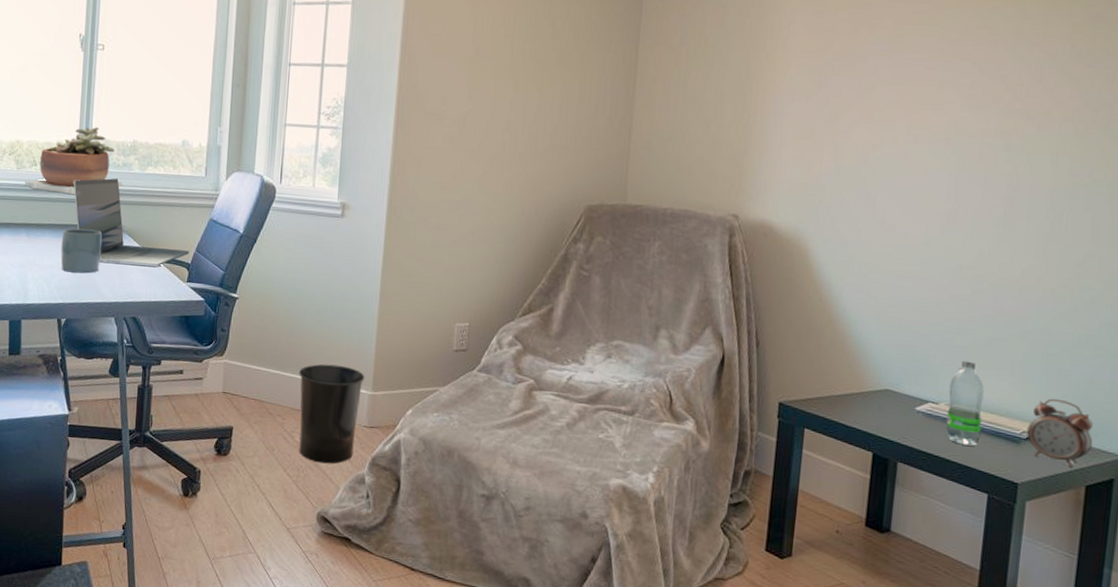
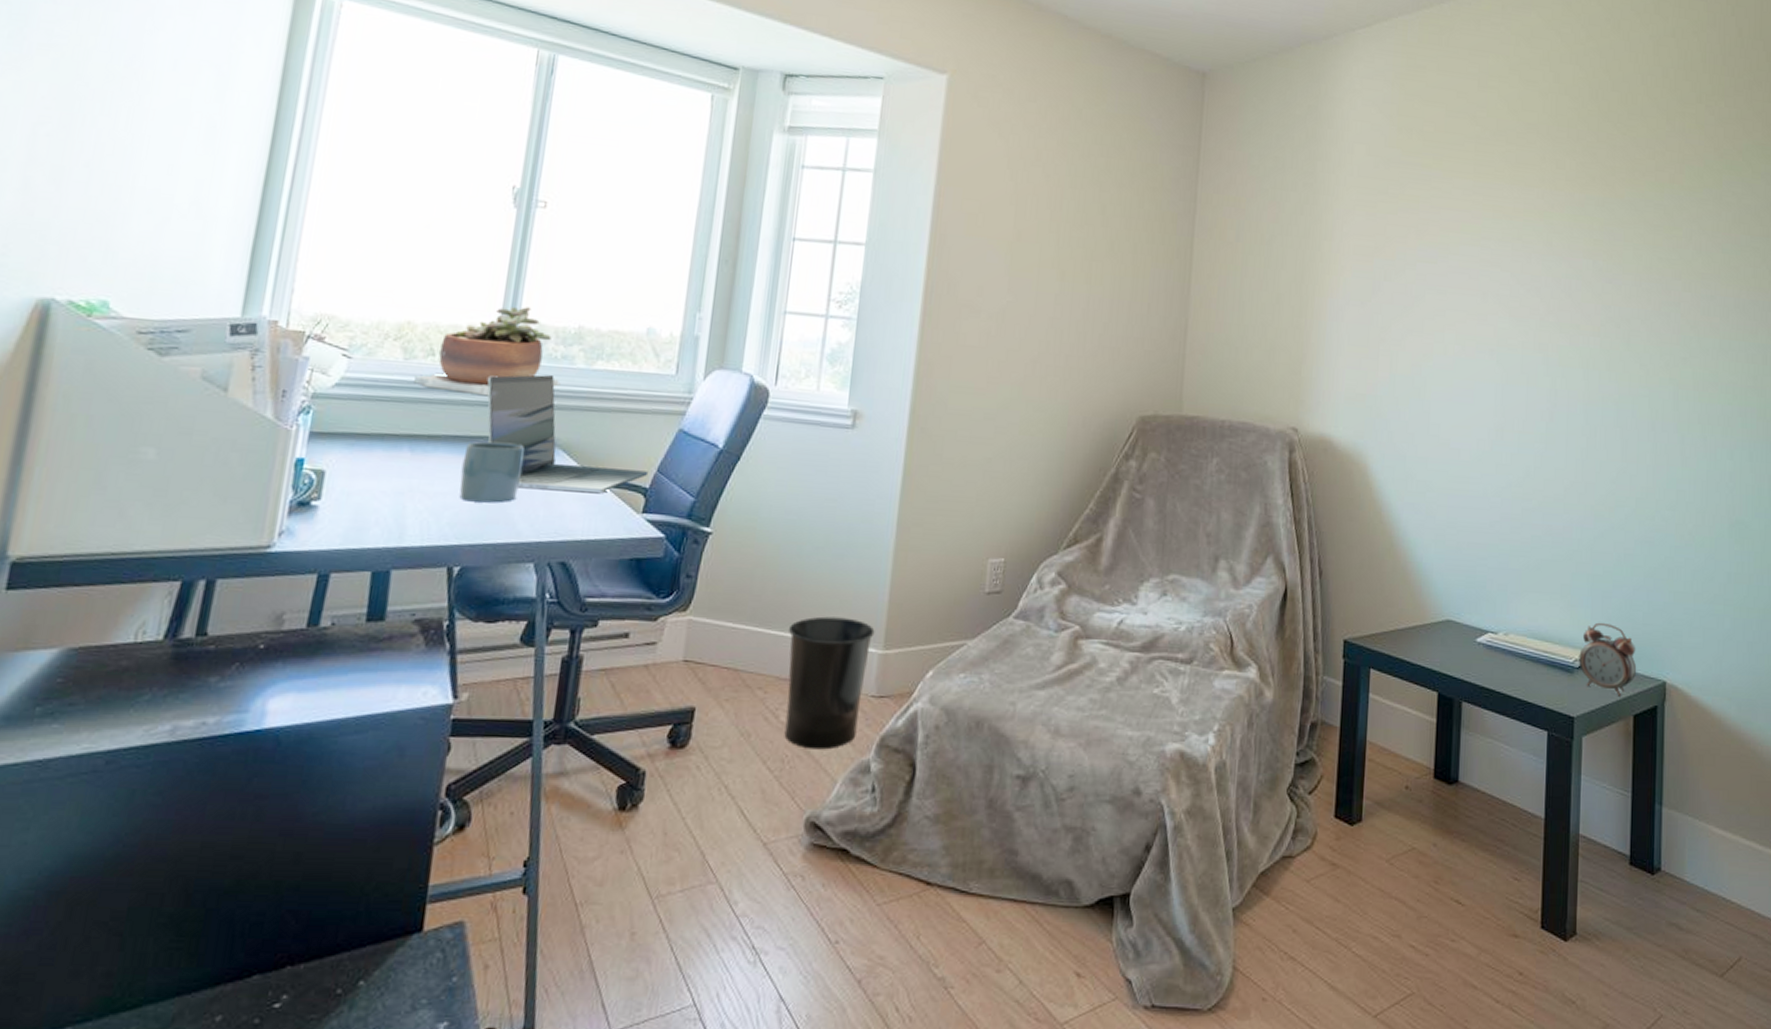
bottle: present [945,360,985,446] -> none [1505,585,1538,679]

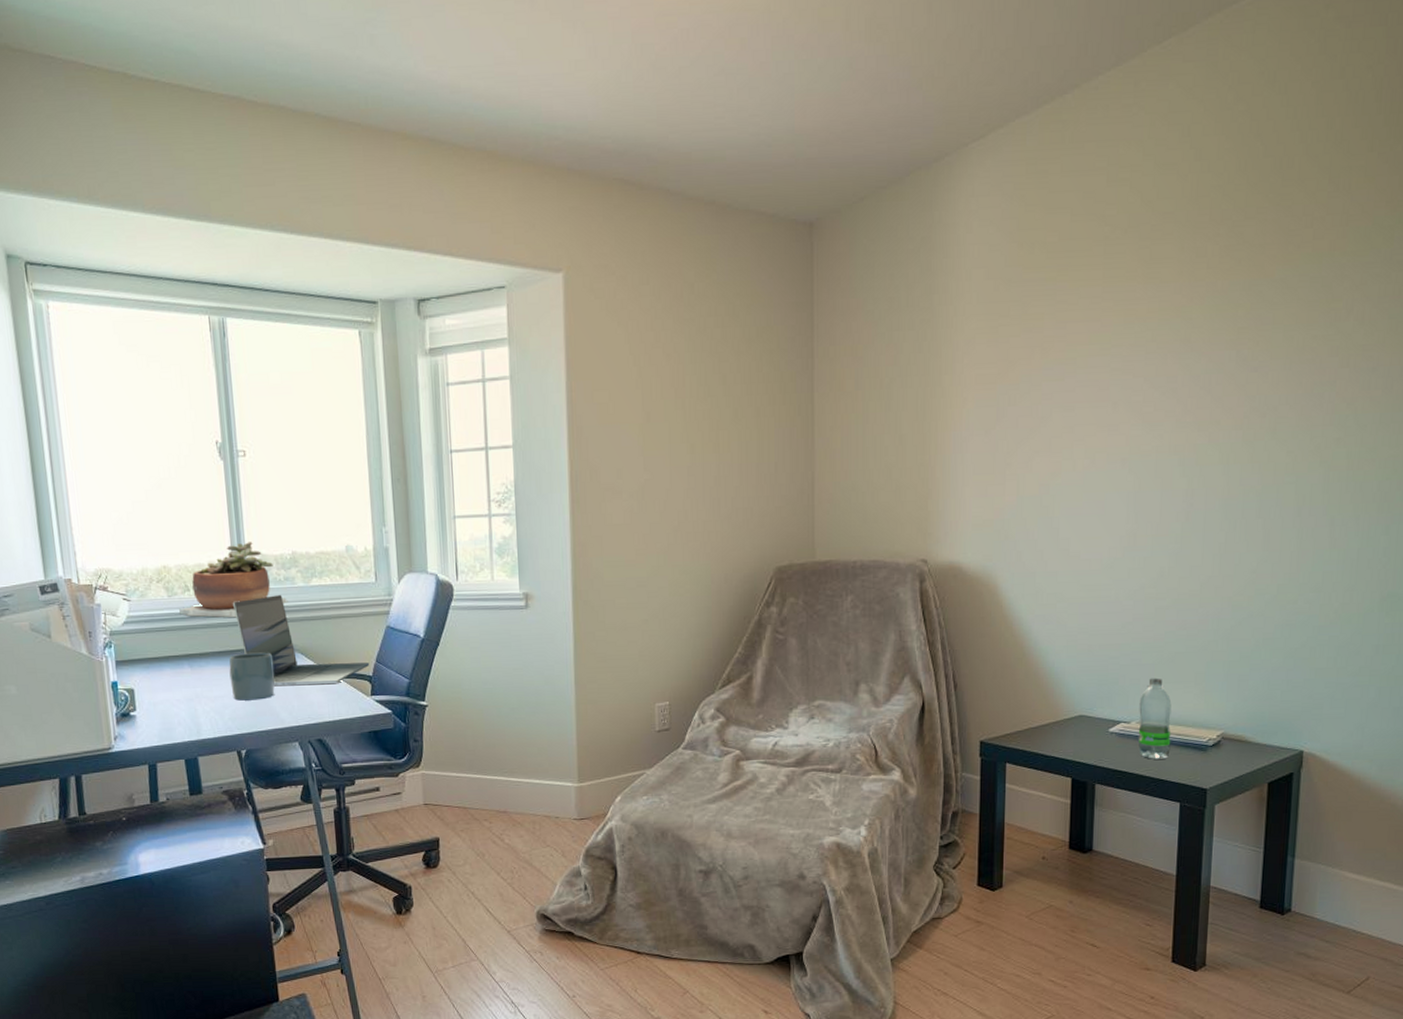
waste bin: present [784,616,875,750] -> none [501,761,569,862]
bottle: none [1505,585,1538,679] -> present [1137,678,1172,759]
alarm clock: present [1579,622,1637,696] -> none [1213,703,1273,767]

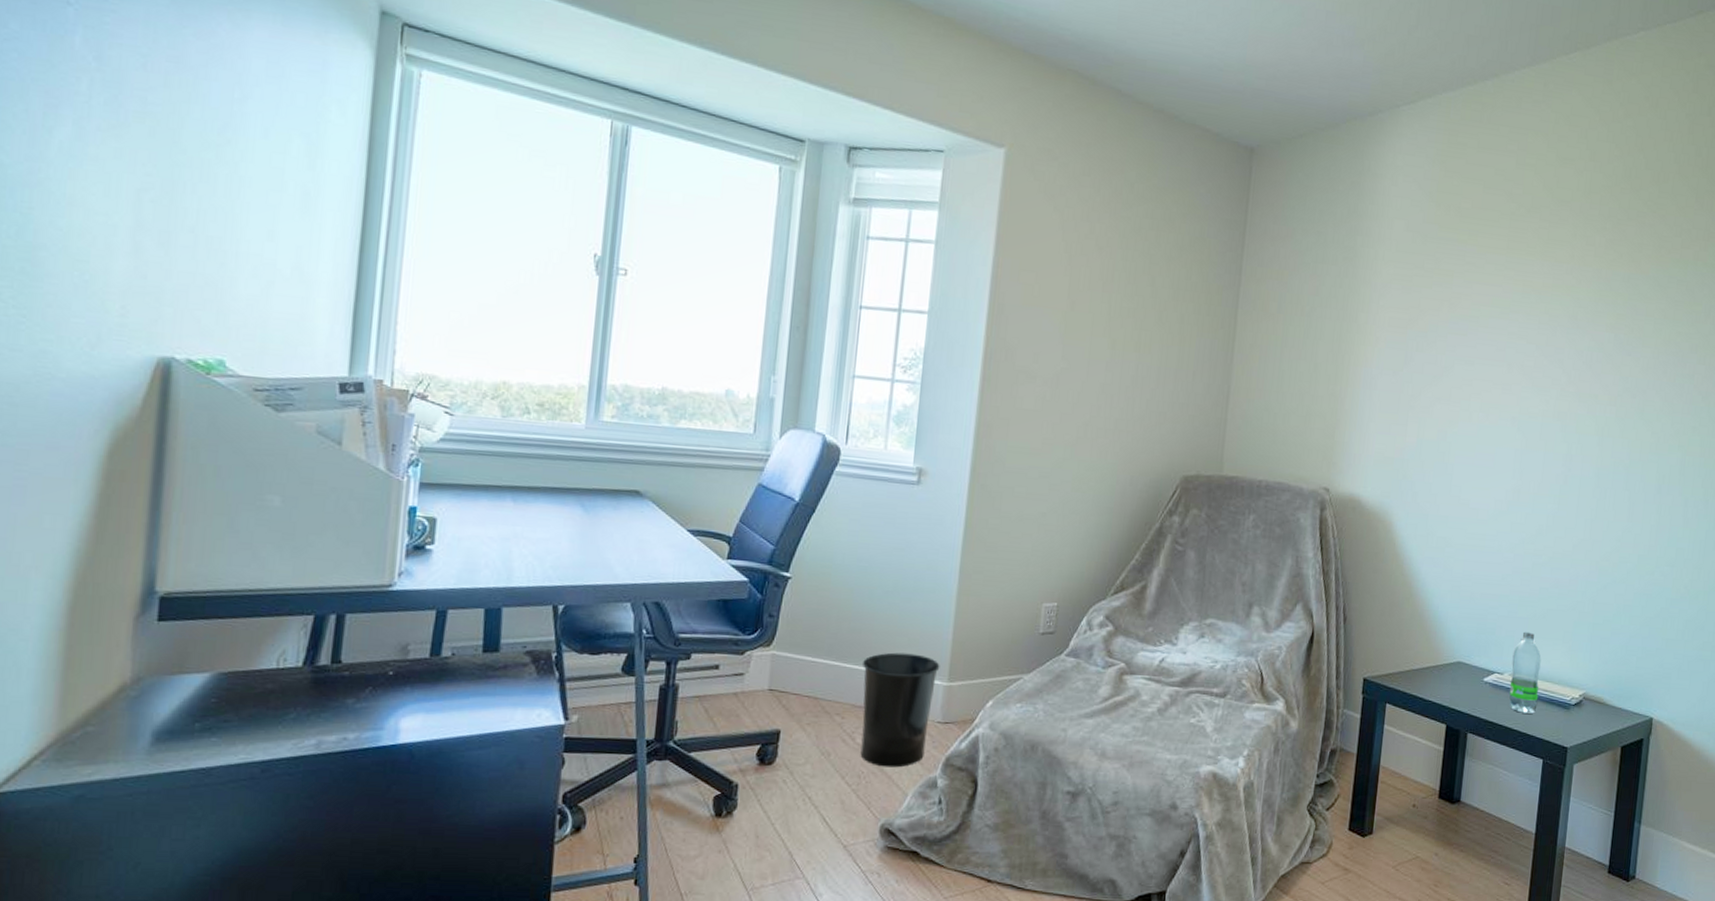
succulent plant: present [179,542,288,618] -> none [512,369,648,452]
mug: present [229,652,275,701] -> none [560,493,617,549]
laptop: present [233,595,370,686] -> none [580,432,732,542]
waste bin: none [501,761,569,862] -> present [860,652,940,768]

